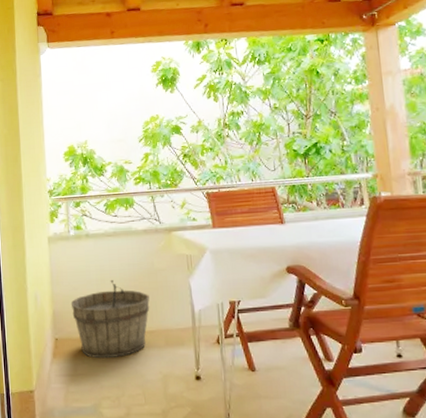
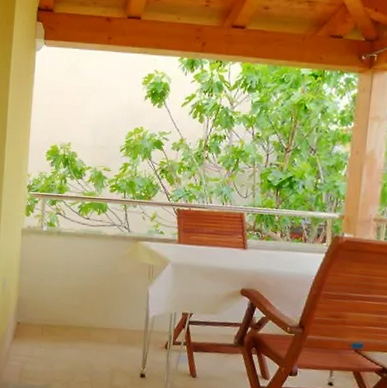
wooden bucket: present [70,279,150,359] -> none [35,276,109,347]

